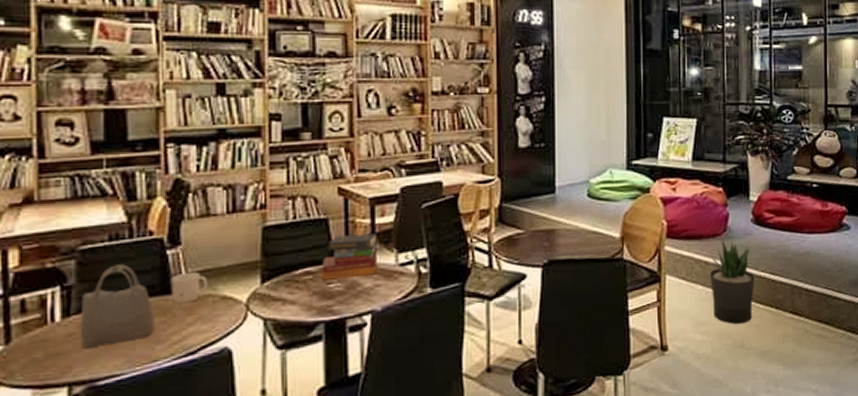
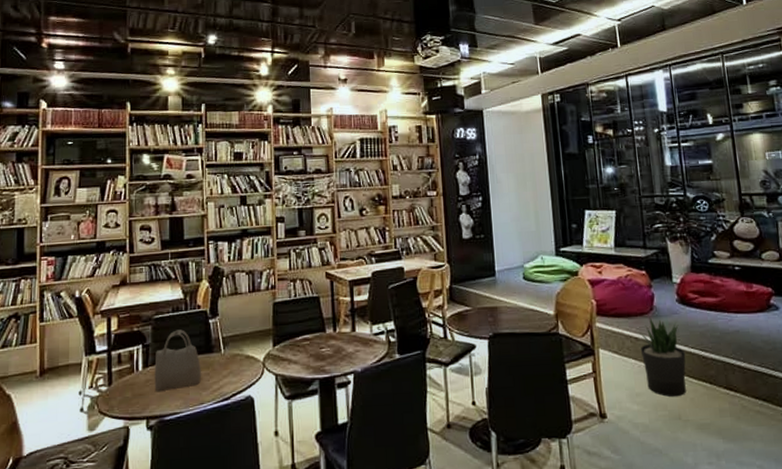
mug: present [170,271,208,305] -> none [212,336,237,361]
books: present [321,233,377,280] -> none [315,309,357,346]

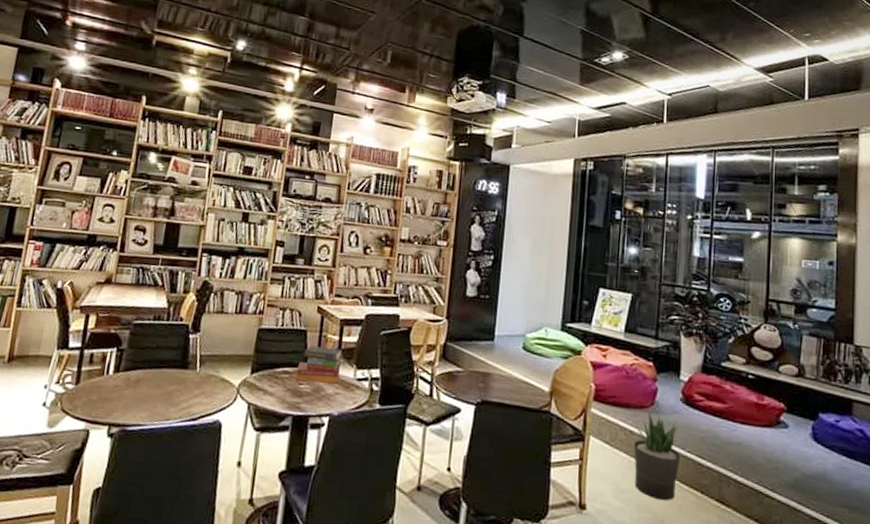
handbag: present [154,329,202,392] -> none [122,339,174,400]
books: none [315,309,357,346] -> present [295,346,342,384]

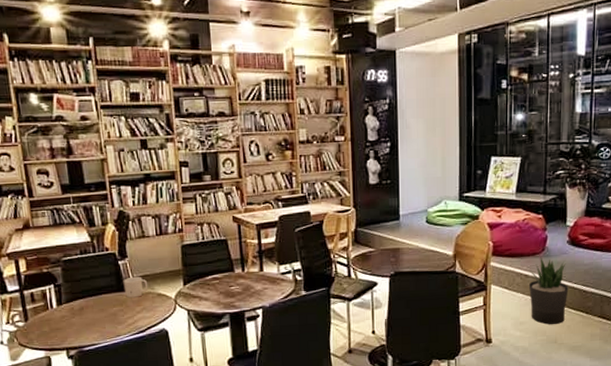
mug: none [187,354,214,379] -> present [123,276,148,299]
books: present [295,346,342,384] -> none [225,250,265,284]

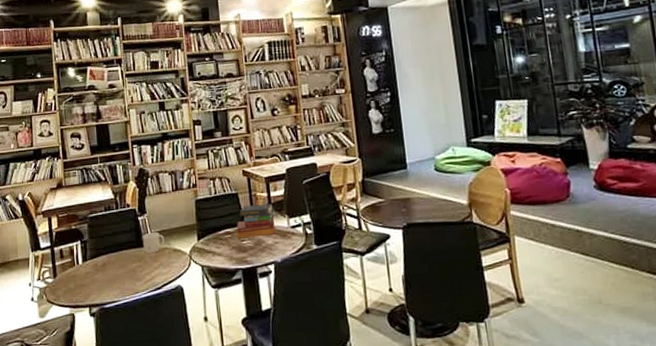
books: none [225,250,265,284] -> present [236,203,275,239]
planter: present [528,257,569,324] -> none [554,204,607,281]

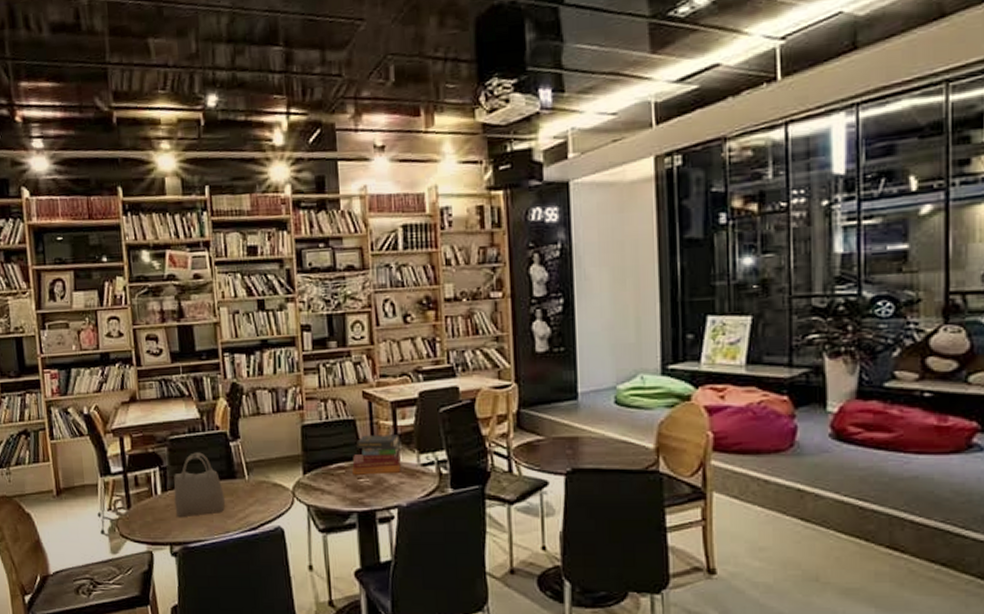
handbag: none [92,226,135,283] -> present [174,452,226,518]
mug: present [142,231,165,255] -> none [234,461,263,488]

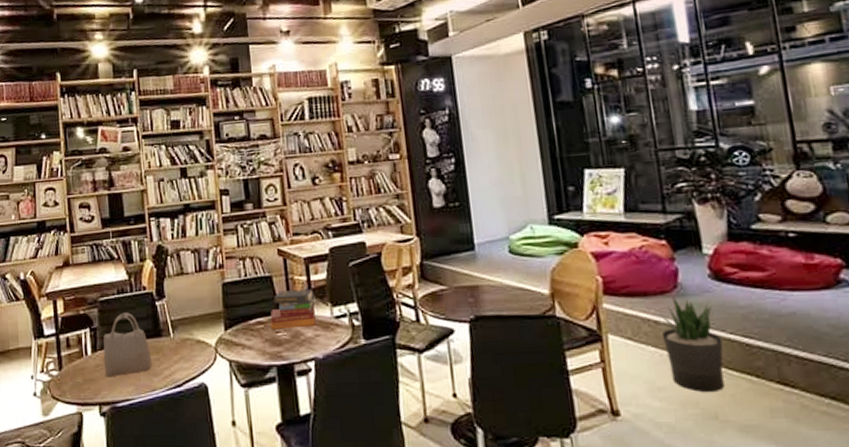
planter: none [769,455,835,553] -> present [658,296,725,392]

